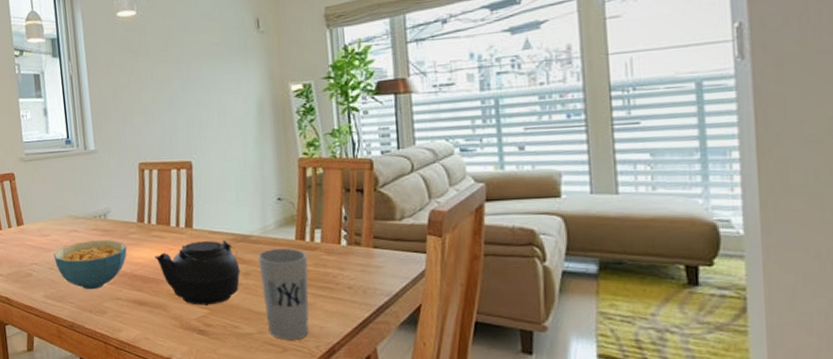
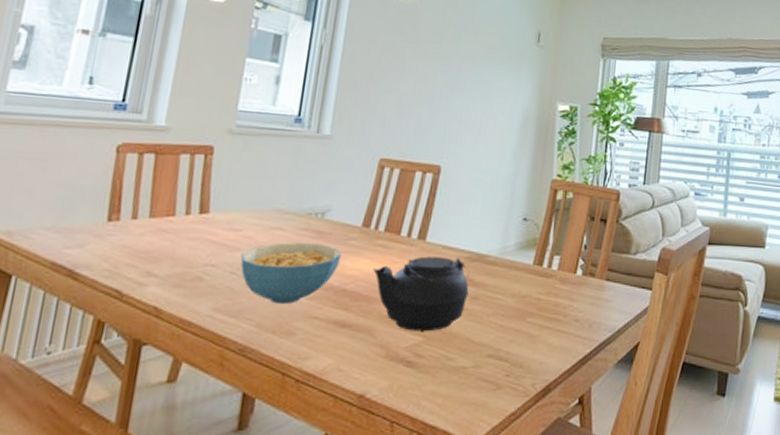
cup: present [258,247,309,340] -> none [485,272,542,376]

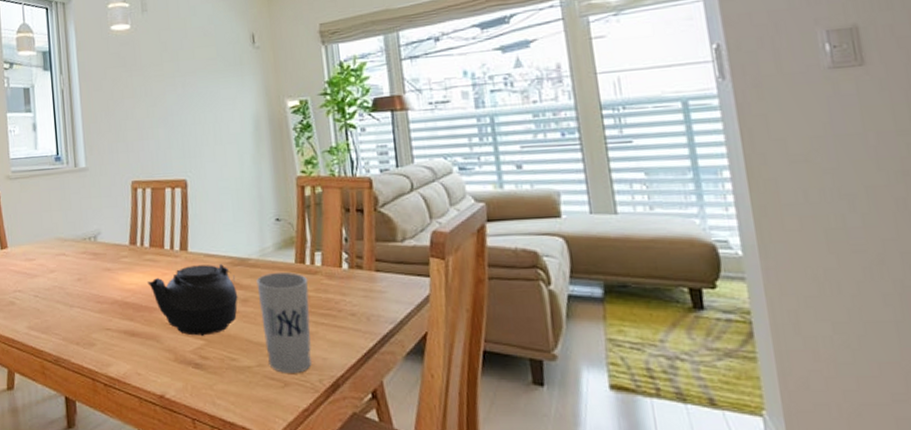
cereal bowl: present [240,242,342,305] -> none [38,264,119,320]
cup: none [485,272,542,376] -> present [256,271,311,373]

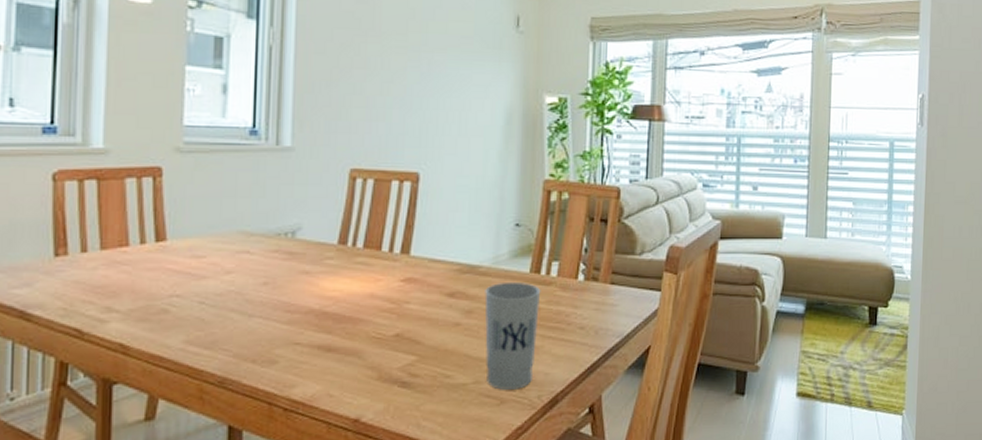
teapot: present [147,264,238,336] -> none [355,271,462,351]

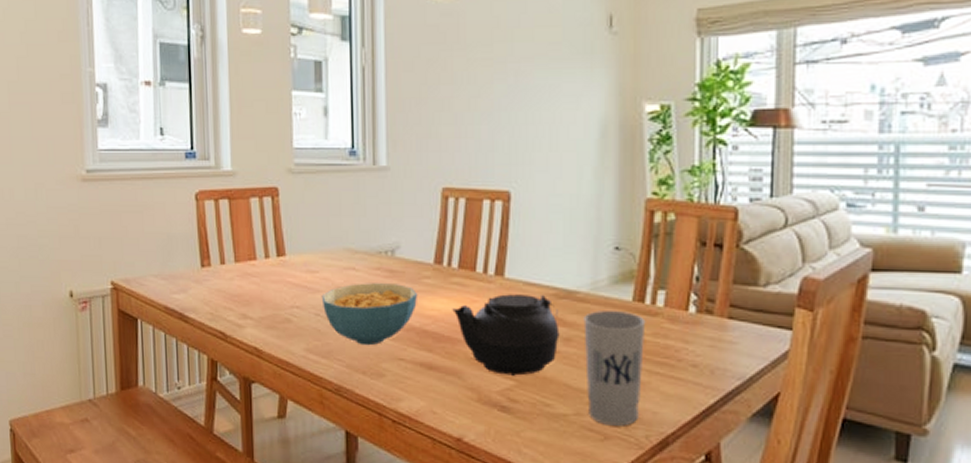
cereal bowl: none [207,266,320,332] -> present [321,283,418,346]
teapot: none [355,271,462,351] -> present [452,294,560,376]

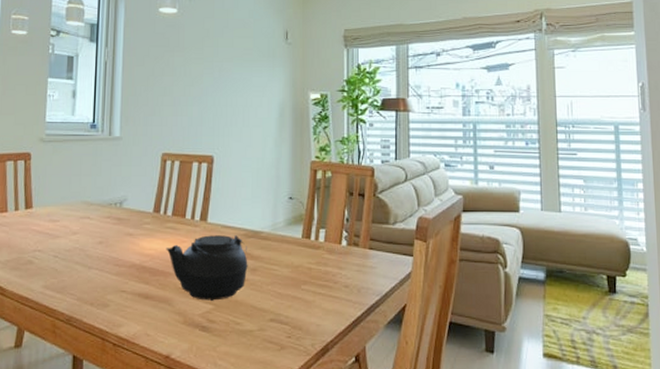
cereal bowl: present [321,283,418,346] -> none [60,229,140,281]
cup: present [583,309,646,426] -> none [266,245,312,337]

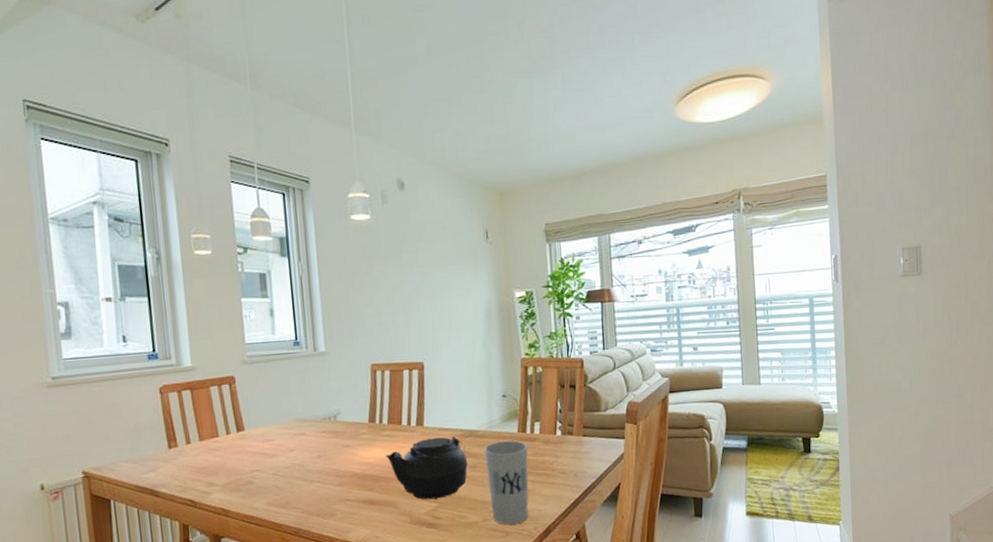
cup: none [266,245,312,337] -> present [484,440,529,525]

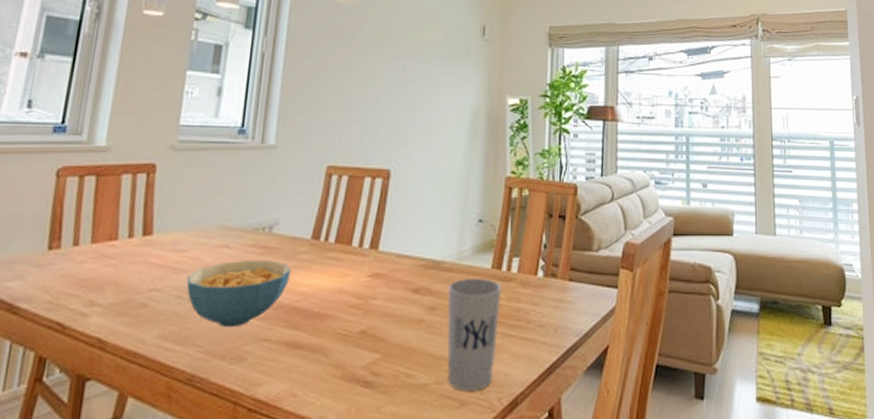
cereal bowl: none [278,441,358,494] -> present [186,261,292,328]
teapot: present [385,436,468,500] -> none [325,266,426,349]

